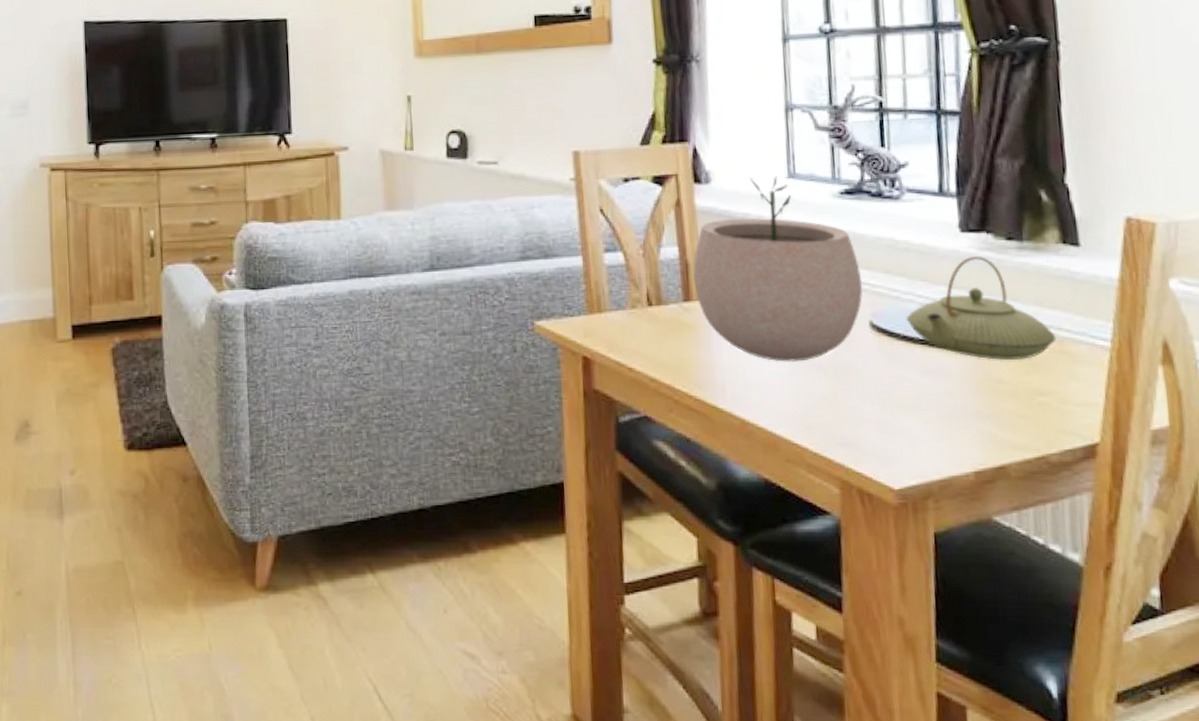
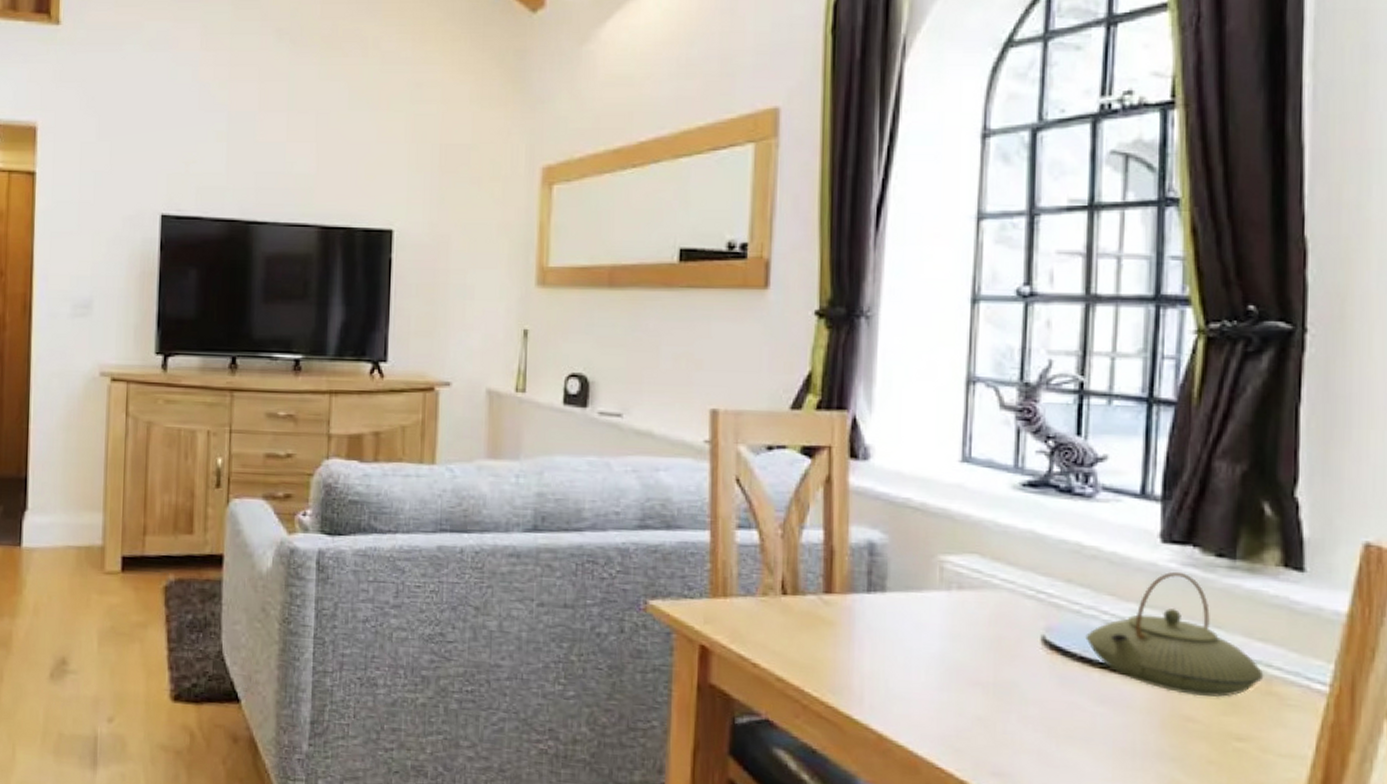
plant pot: present [693,175,863,362] -> none [838,457,1038,675]

